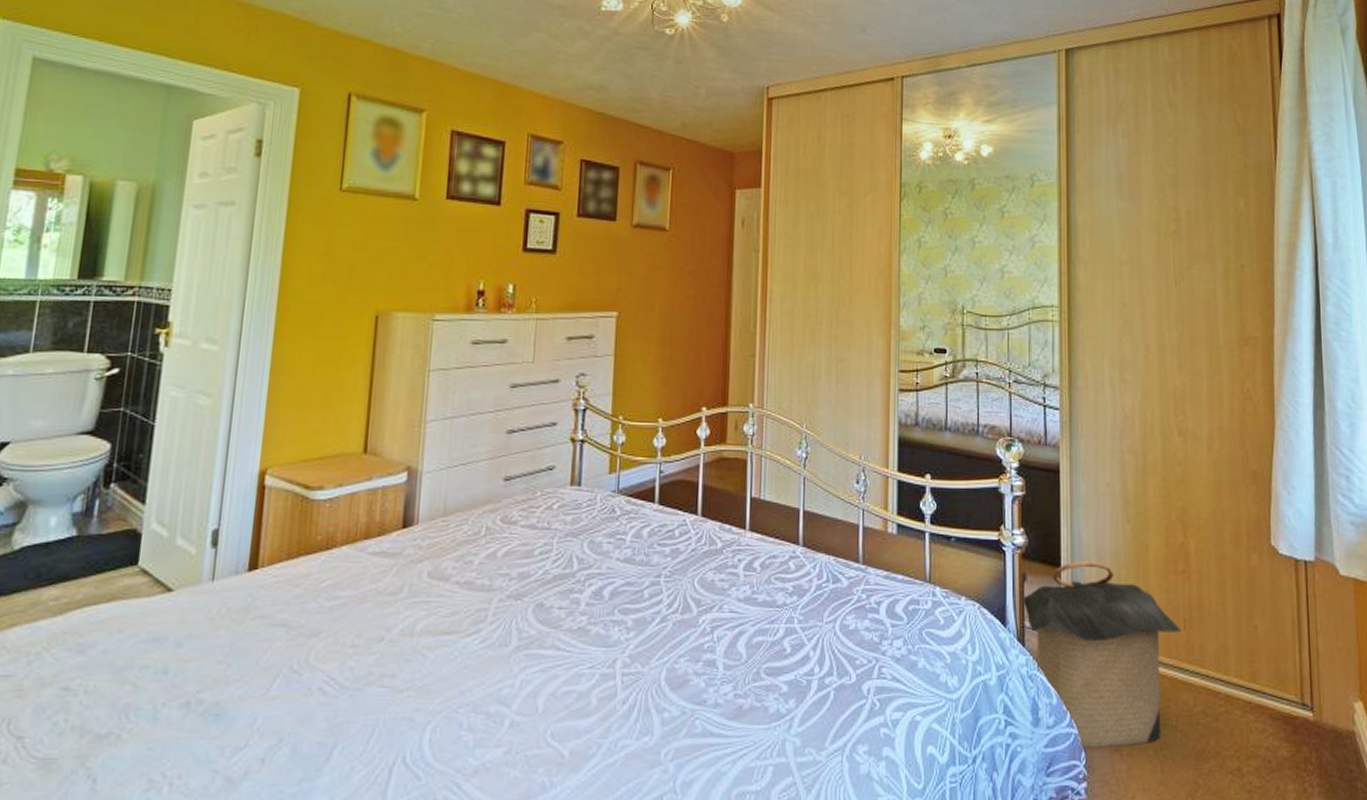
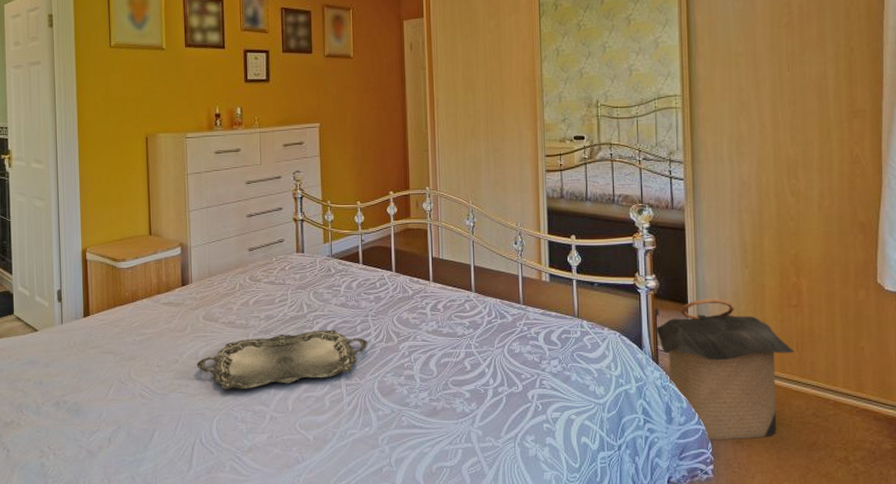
serving tray: none [411,595,657,681] -> present [197,330,367,389]

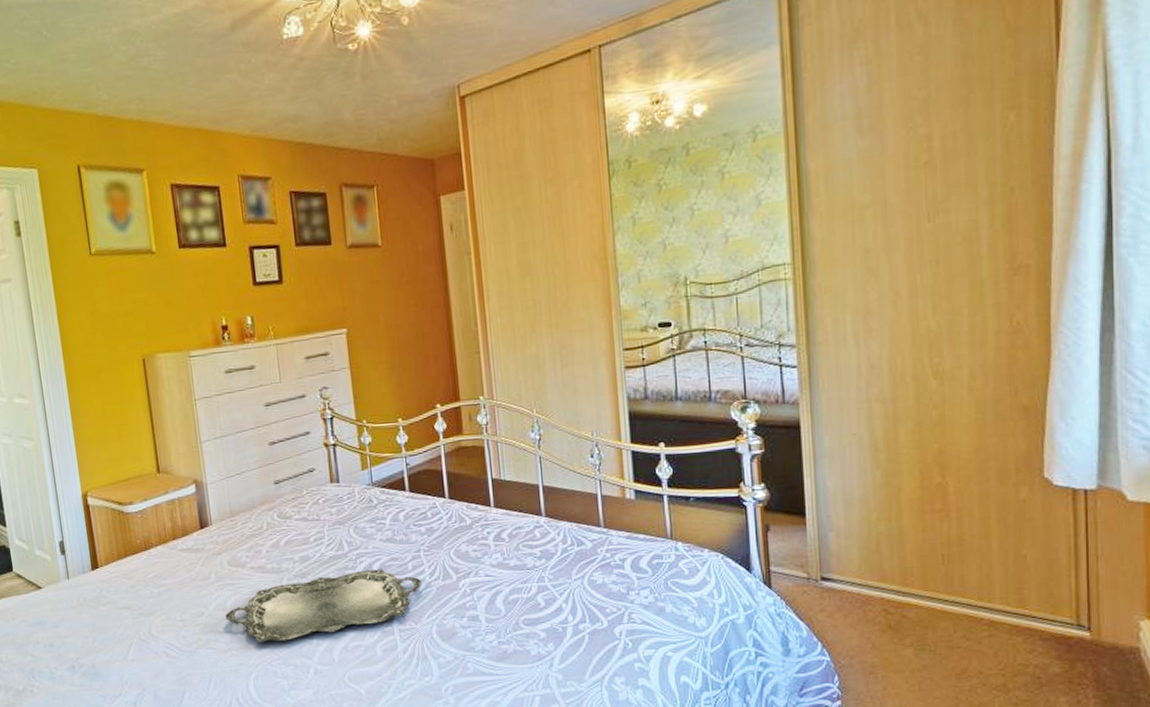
laundry hamper: present [655,298,795,440] -> none [765,507,940,672]

